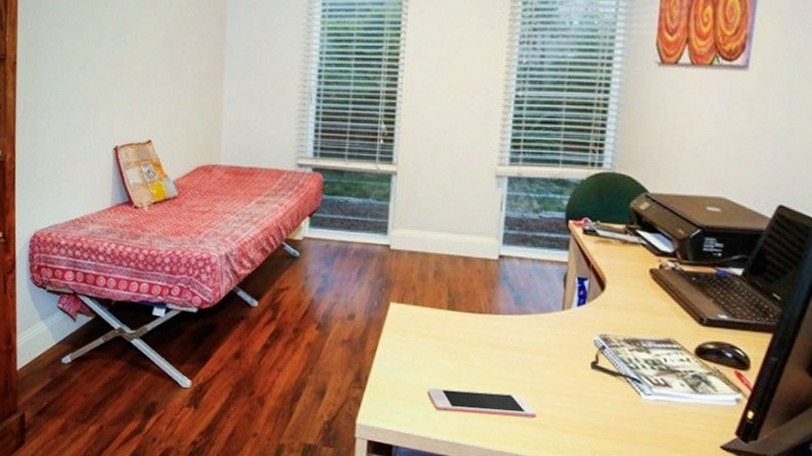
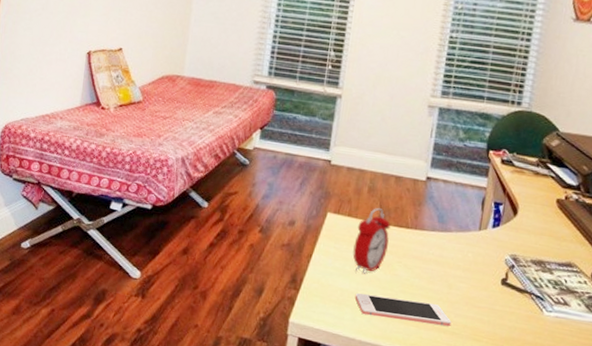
alarm clock: none [421,294,462,367] -> present [353,208,391,274]

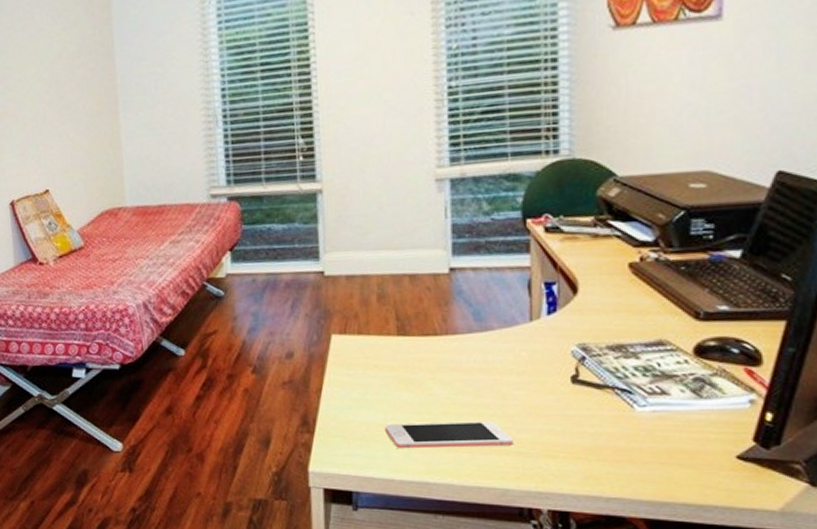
alarm clock: present [353,208,391,274] -> none [371,318,415,400]

